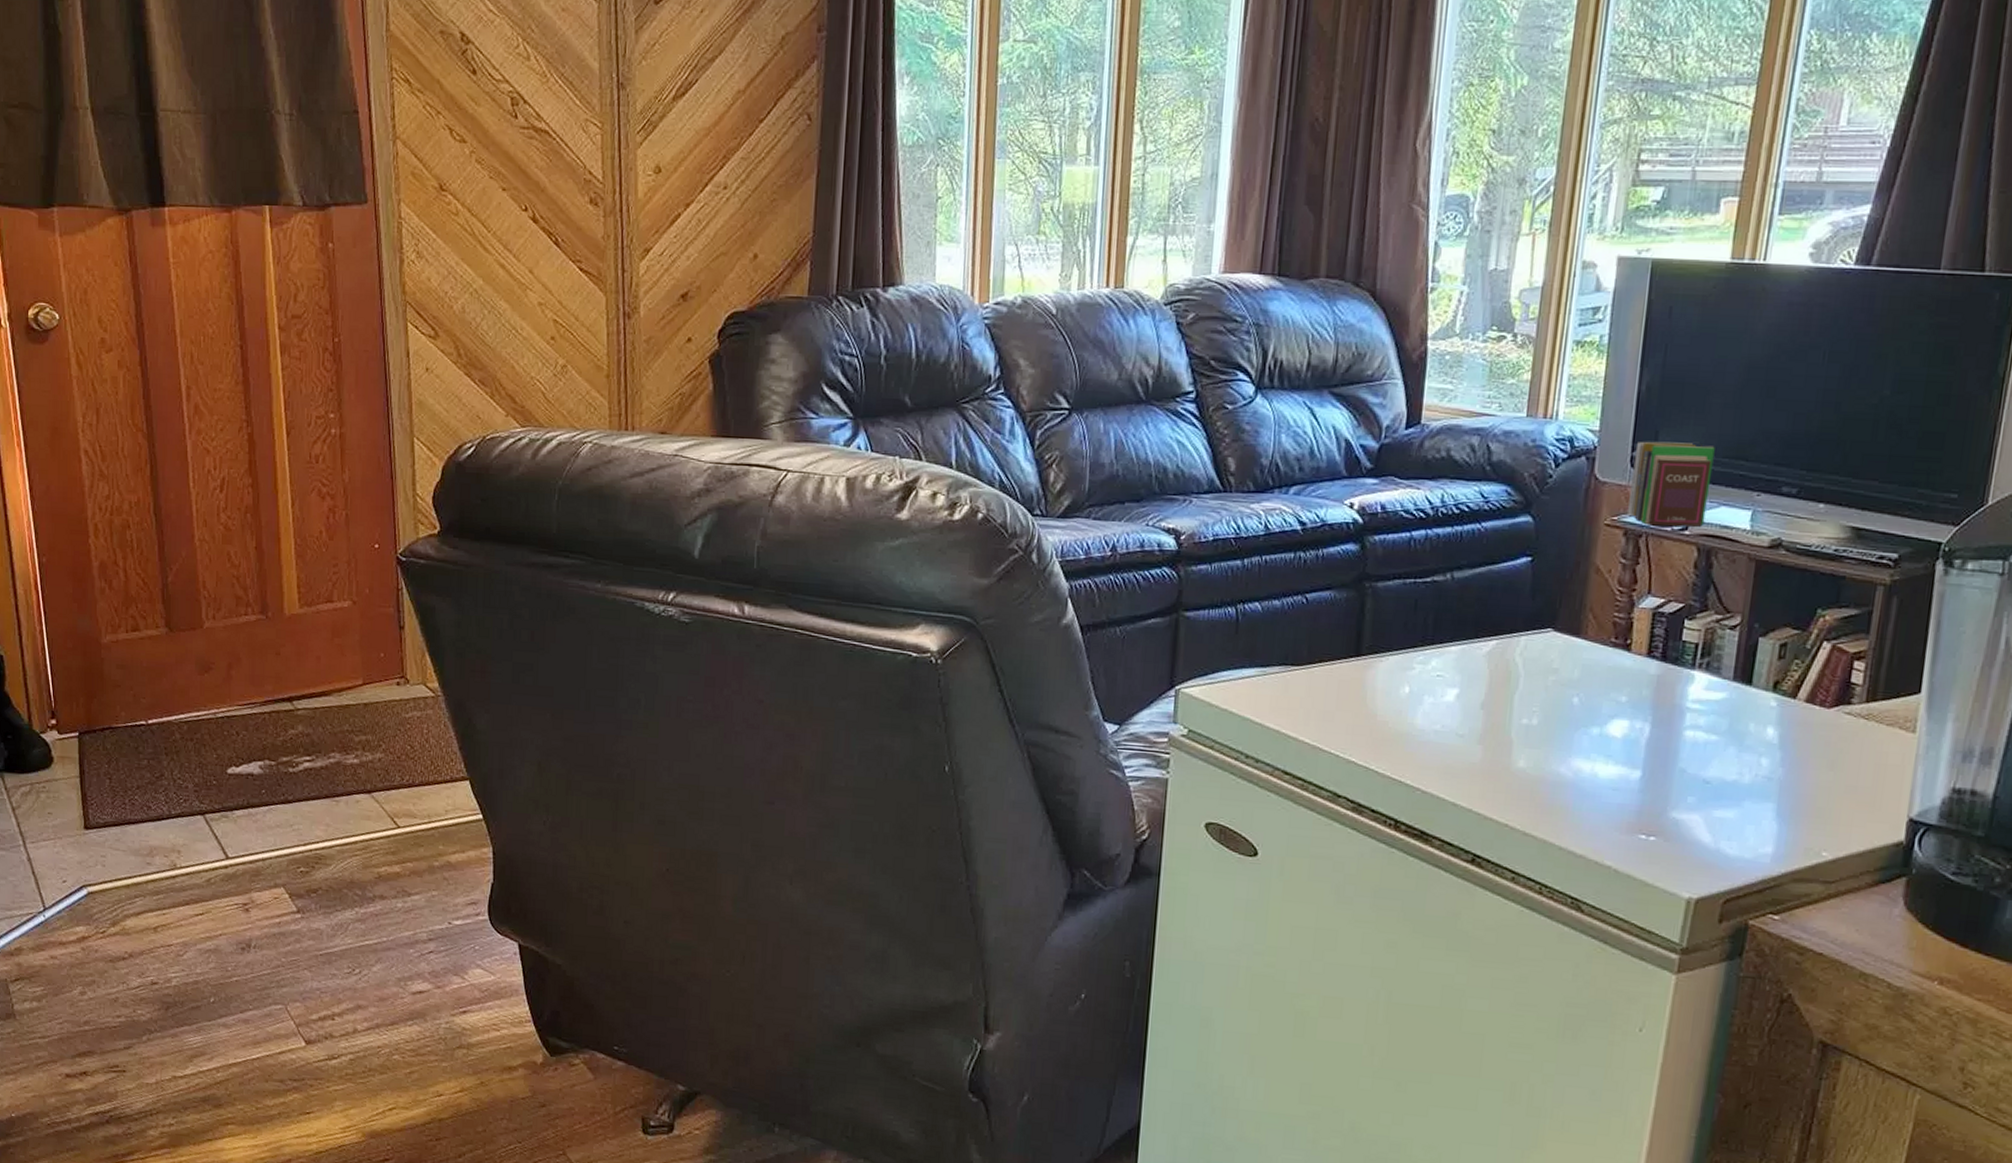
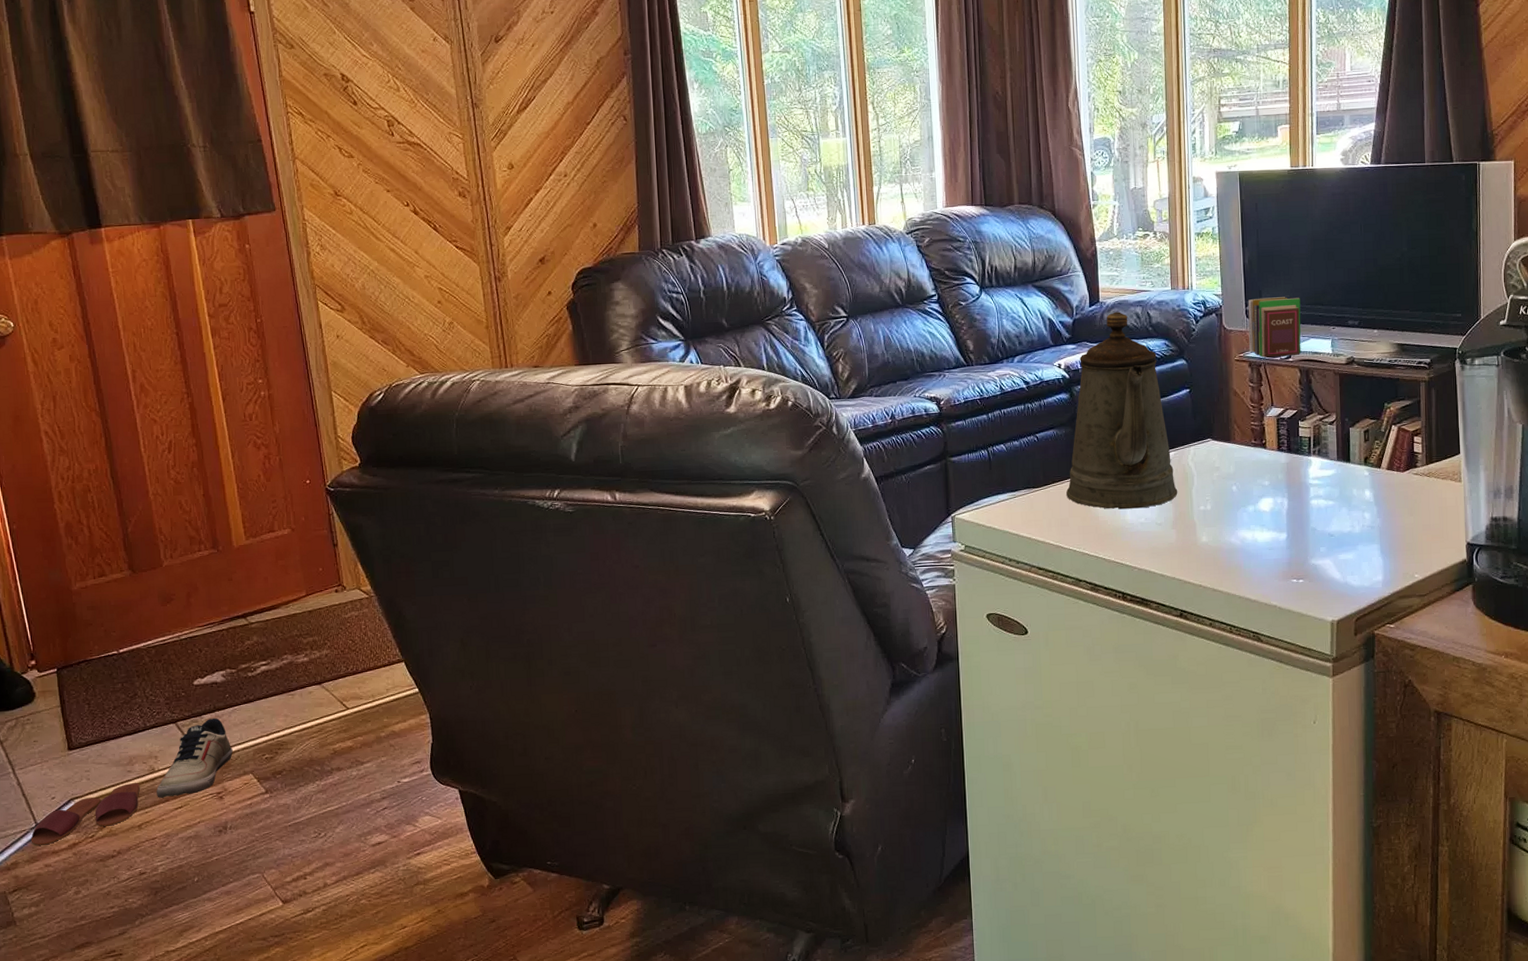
slippers: none [37,877,158,934] -> present [30,782,140,846]
shoe: none [177,815,264,901] -> present [156,717,233,798]
coffee pot: none [1336,439,1494,711] -> present [1066,312,1178,510]

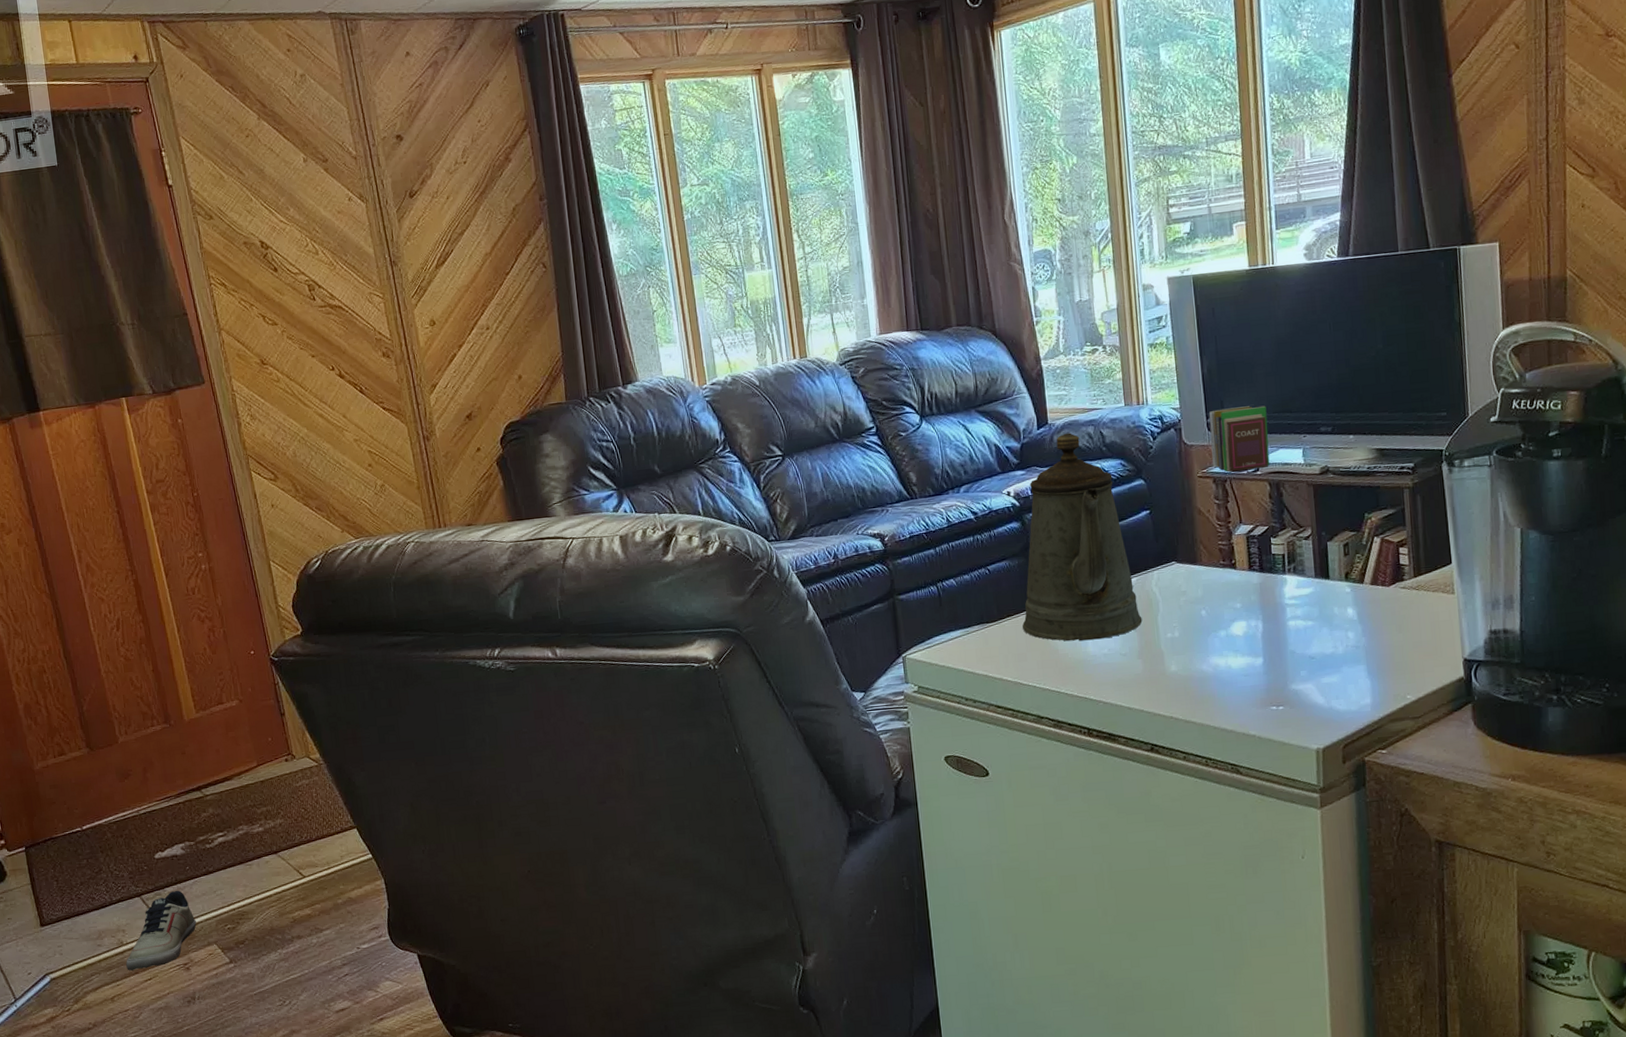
slippers: present [30,782,140,846] -> none [11,956,110,1020]

